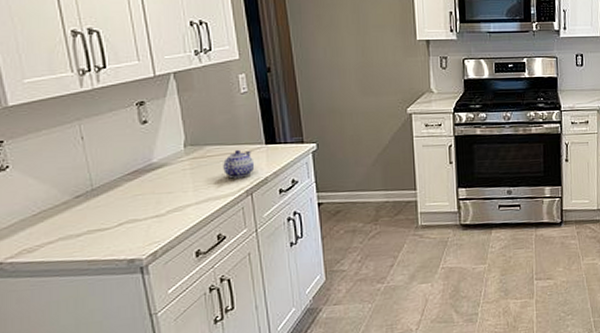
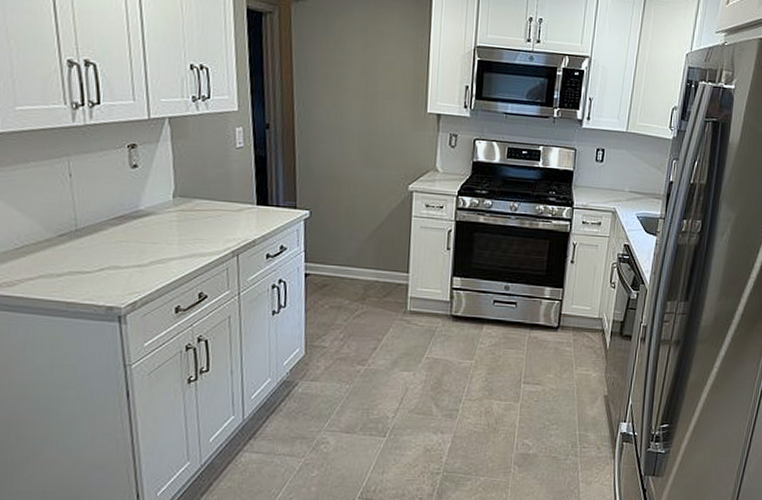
teapot: present [223,149,255,179] -> none [211,207,244,238]

